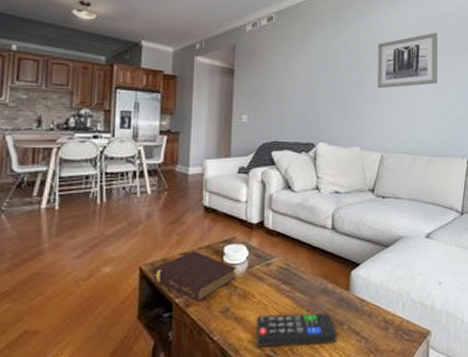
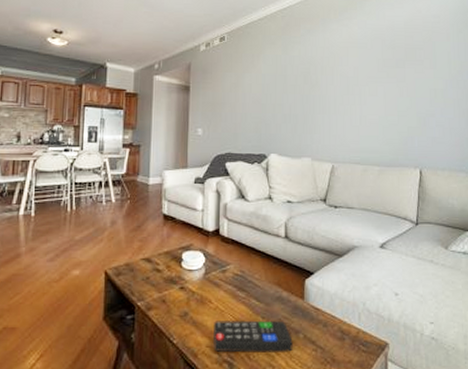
book: present [153,250,236,302] -> none [117,256,194,306]
wall art: present [377,32,438,89] -> none [325,45,386,101]

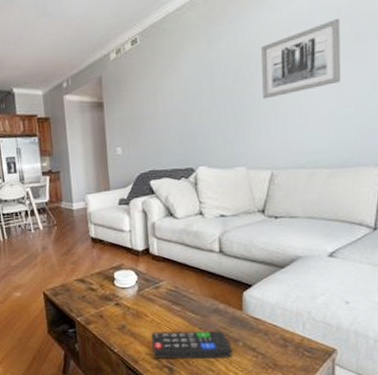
wall art: none [325,45,386,101] -> present [260,18,340,99]

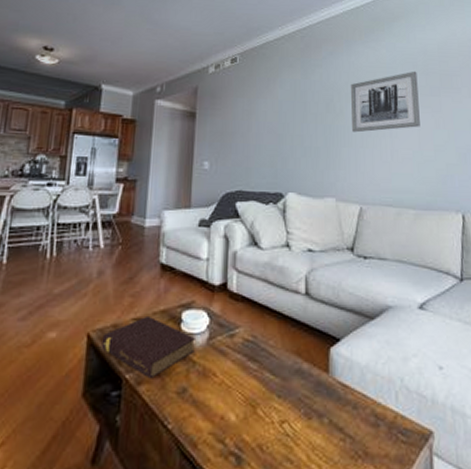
book: none [55,277,128,320] -> present [101,315,195,379]
remote control: present [151,330,232,359] -> none [217,399,316,442]

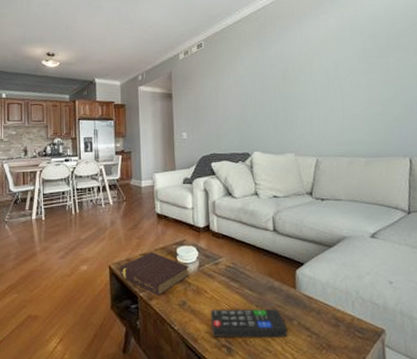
remote control: none [217,399,316,442] -> present [211,308,288,338]
wall art: present [350,71,420,133] -> none [303,36,369,97]

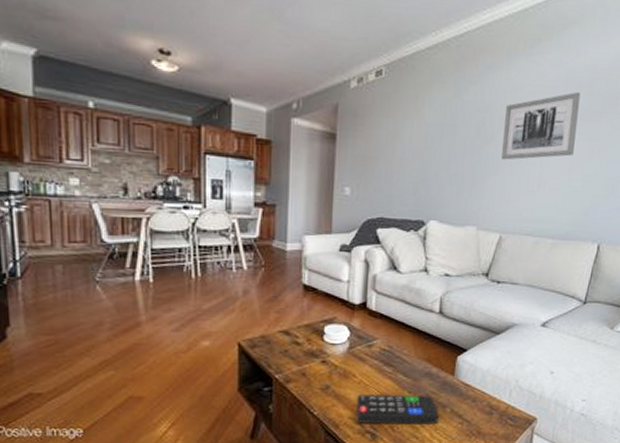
book: present [120,251,189,296] -> none [252,328,337,379]
wall art: none [303,36,369,97] -> present [501,91,581,160]

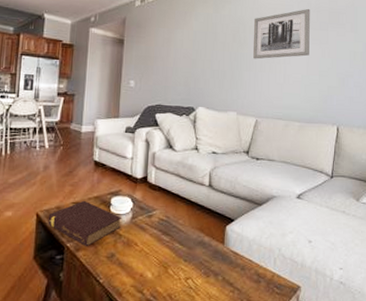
book: none [252,328,337,379] -> present [48,200,121,247]
remote control: present [356,394,439,425] -> none [138,262,212,293]

